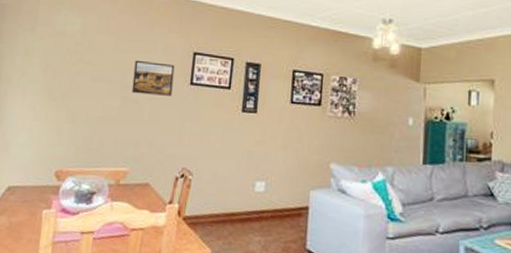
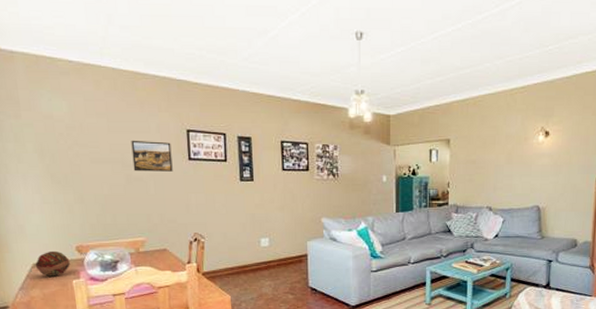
decorative ball: none [9,173,46,204] -> present [35,250,70,277]

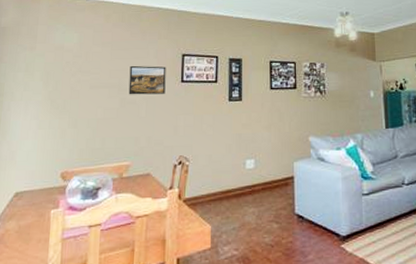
decorative ball: present [35,250,70,277] -> none [17,178,52,206]

